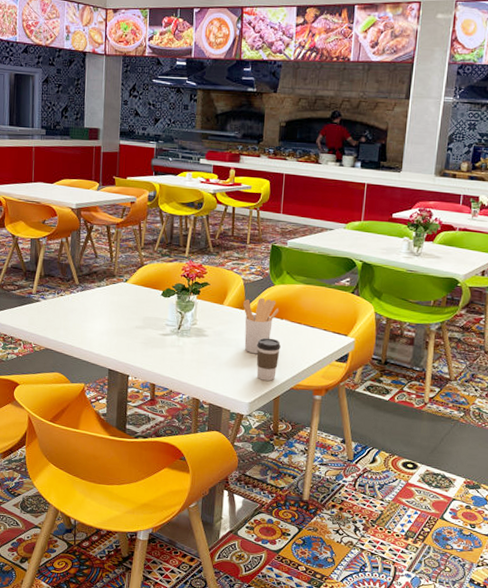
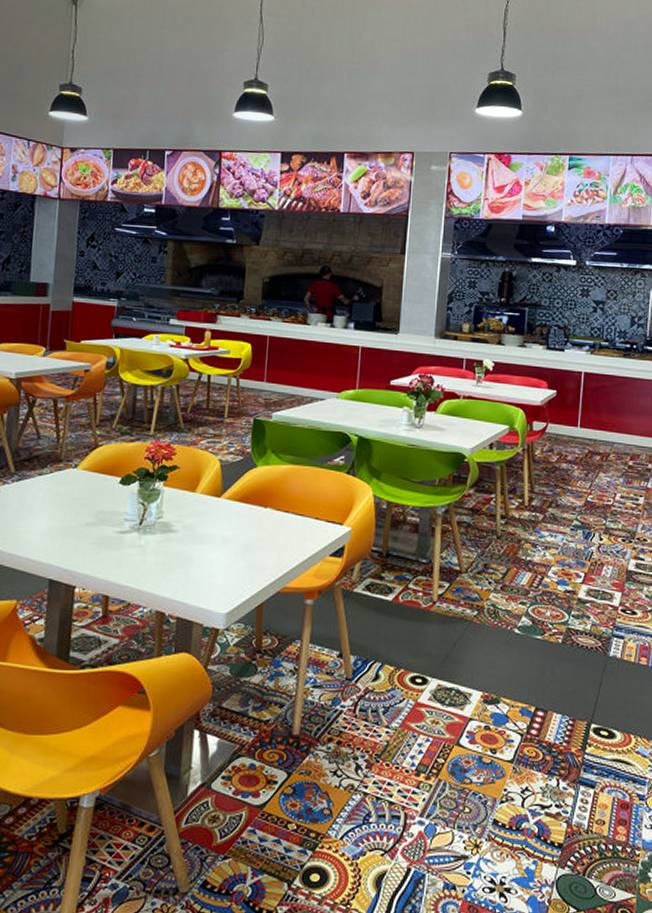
utensil holder: present [243,297,278,354] -> none [219,482,262,552]
coffee cup: present [256,337,281,381] -> none [235,531,265,585]

